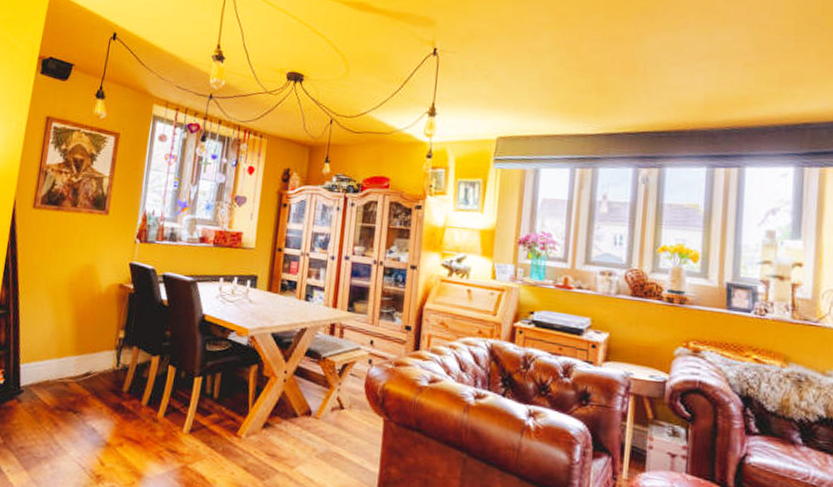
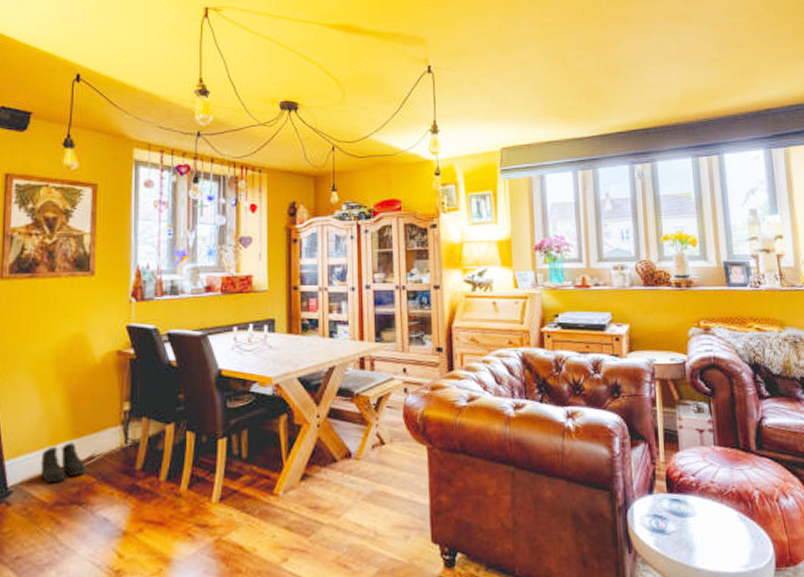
boots: none [46,357,83,390] -> present [40,442,86,484]

